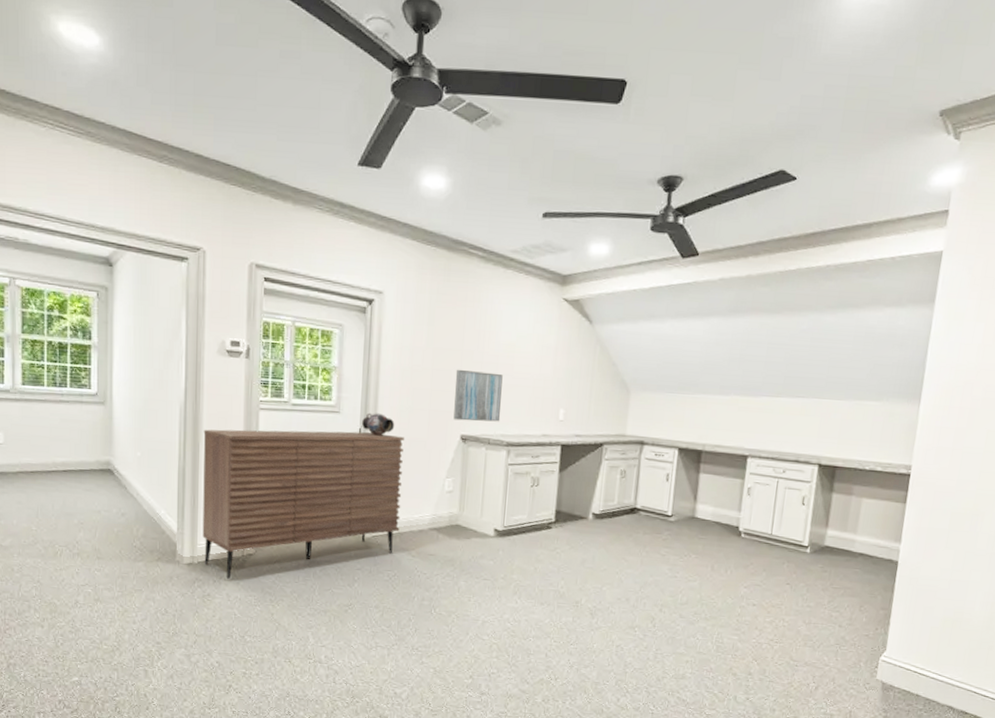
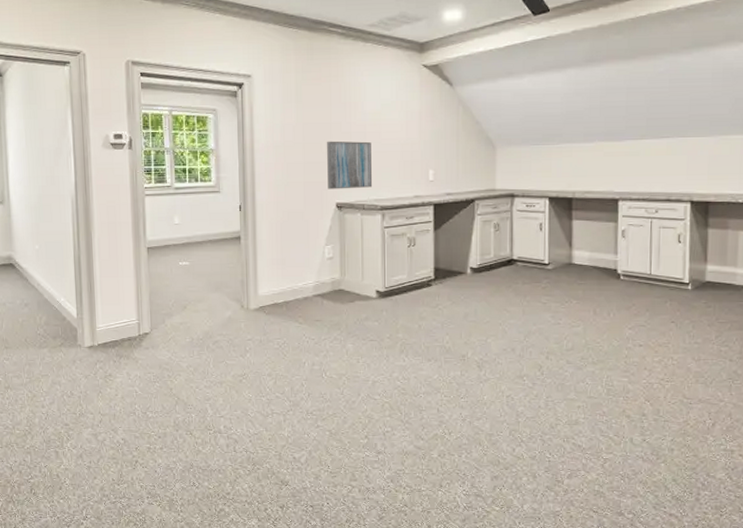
sideboard: present [202,429,404,579] -> none [95,208,285,358]
decorative vase: present [362,412,395,436] -> none [242,189,273,211]

